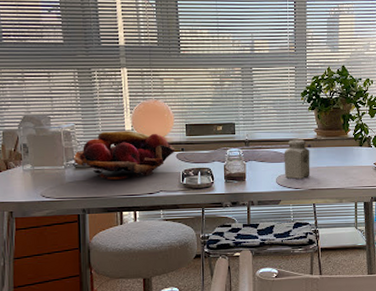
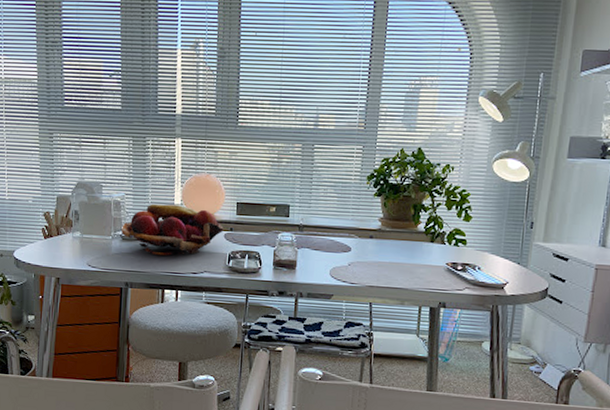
salt shaker: present [284,139,310,179] -> none [339,228,372,273]

